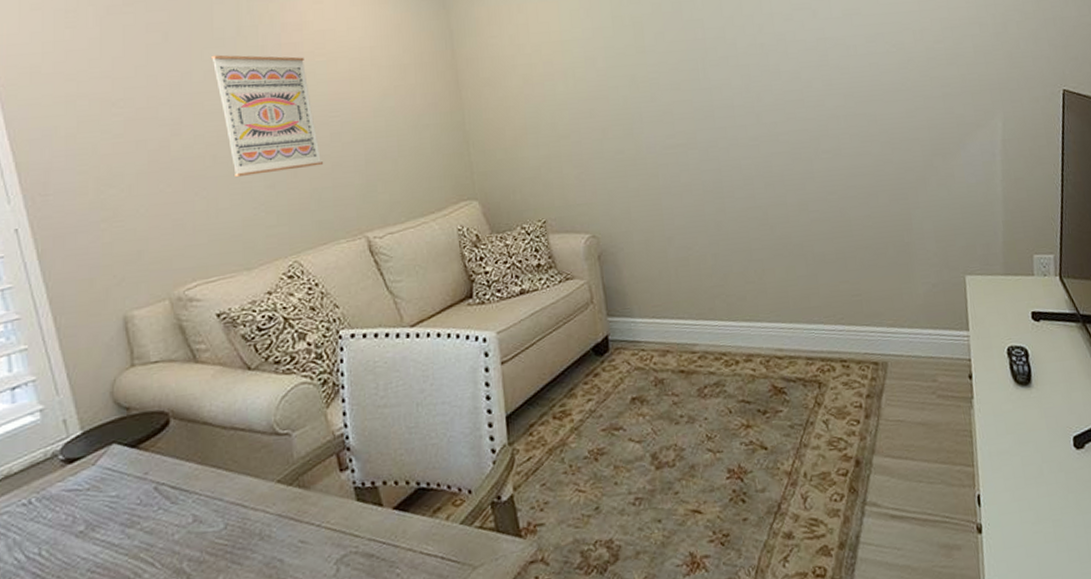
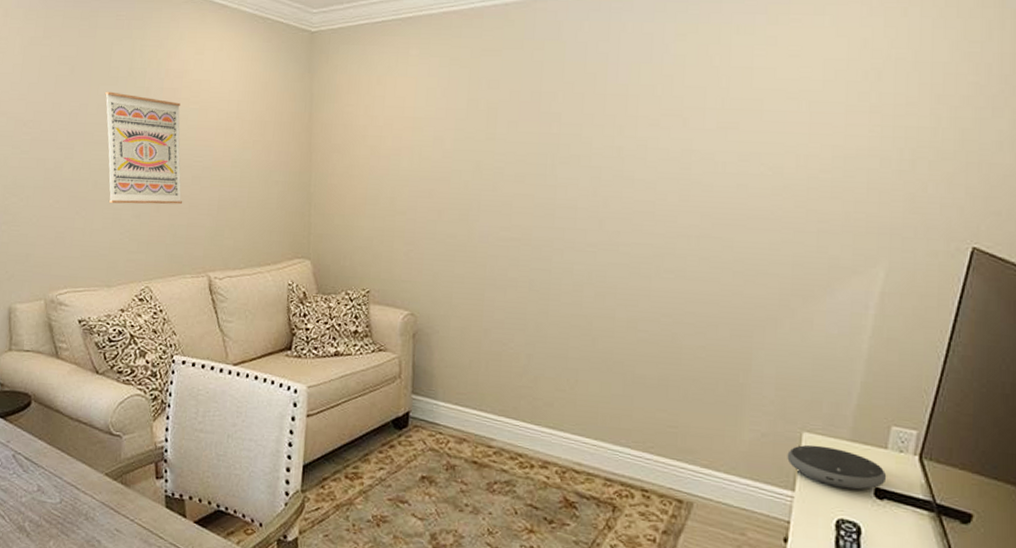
speaker: none [956,284,1039,319] -> present [787,444,887,490]

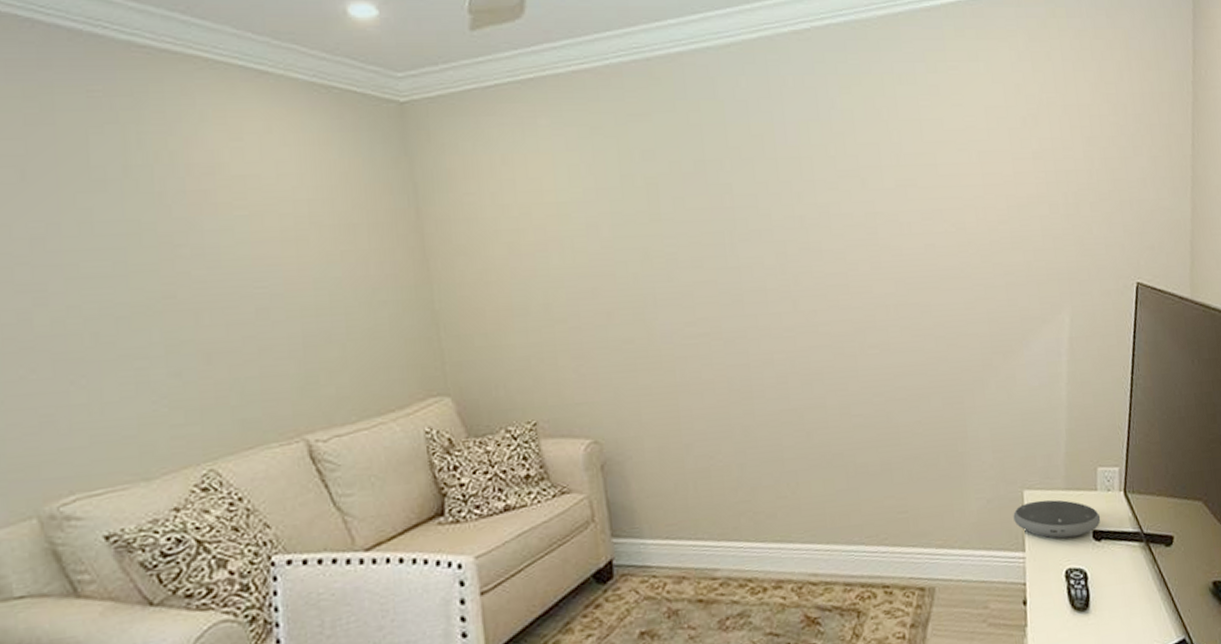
wall art: present [104,91,183,205] -> none [86,201,248,361]

